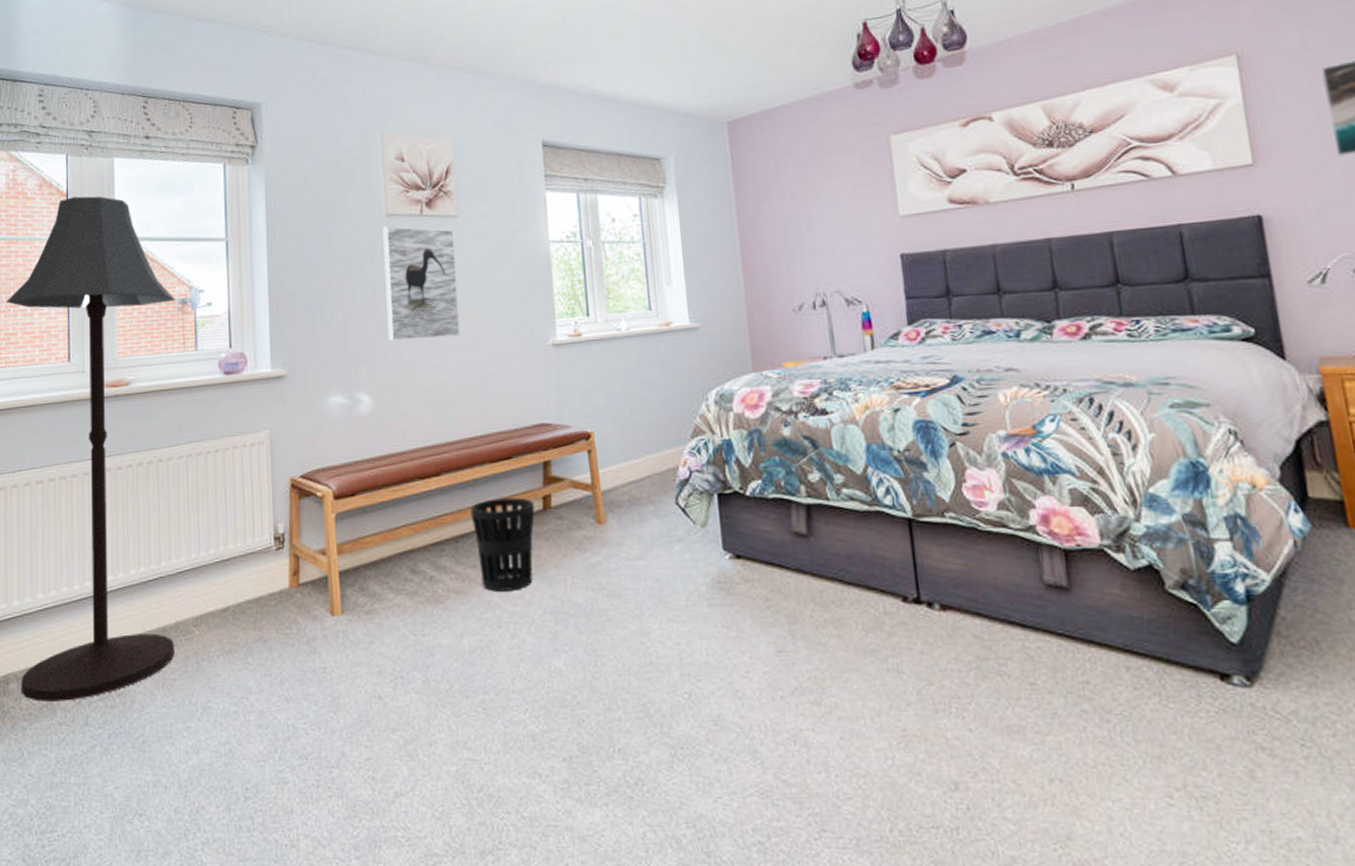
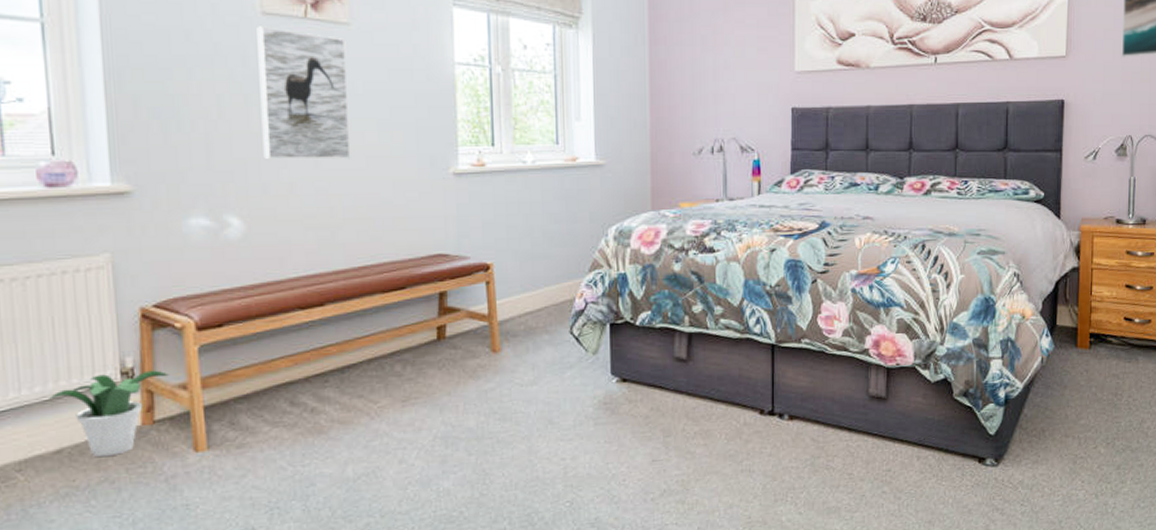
potted plant: none [220,536,312,617] -> present [49,370,169,458]
wastebasket: present [470,497,535,592] -> none [358,328,429,420]

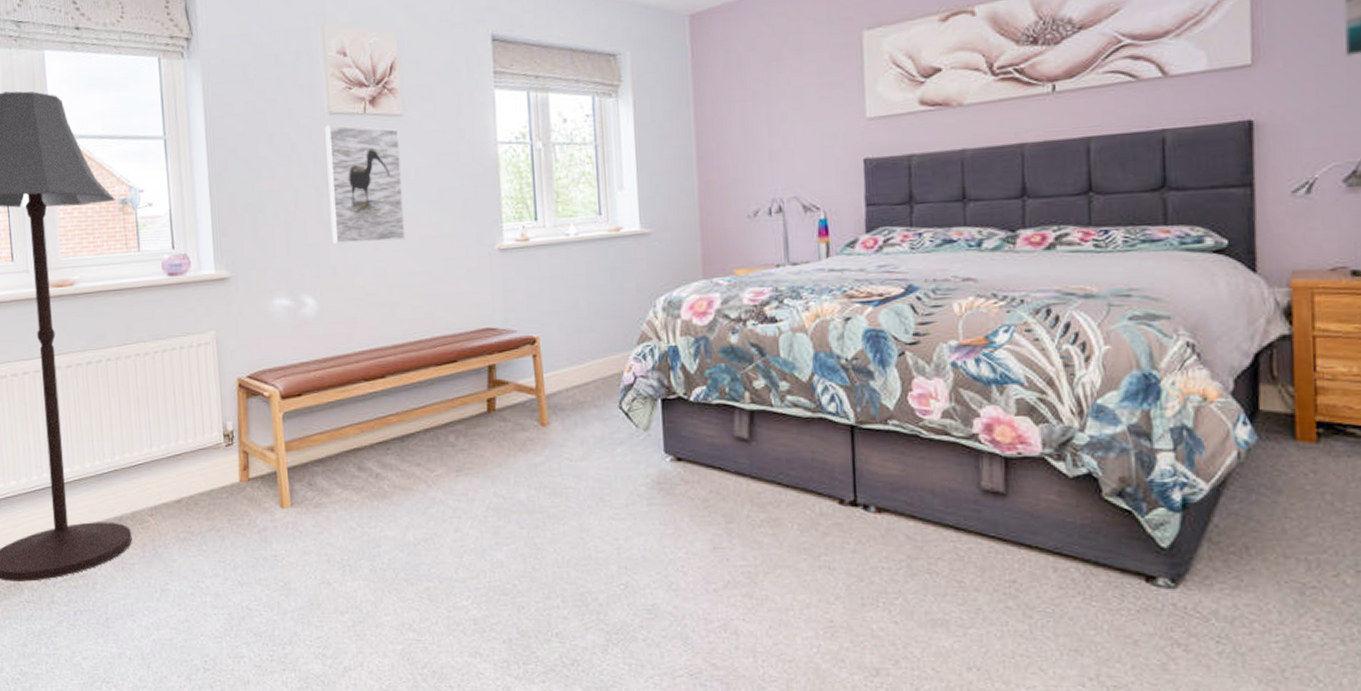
potted plant: present [49,370,169,458] -> none [172,433,260,508]

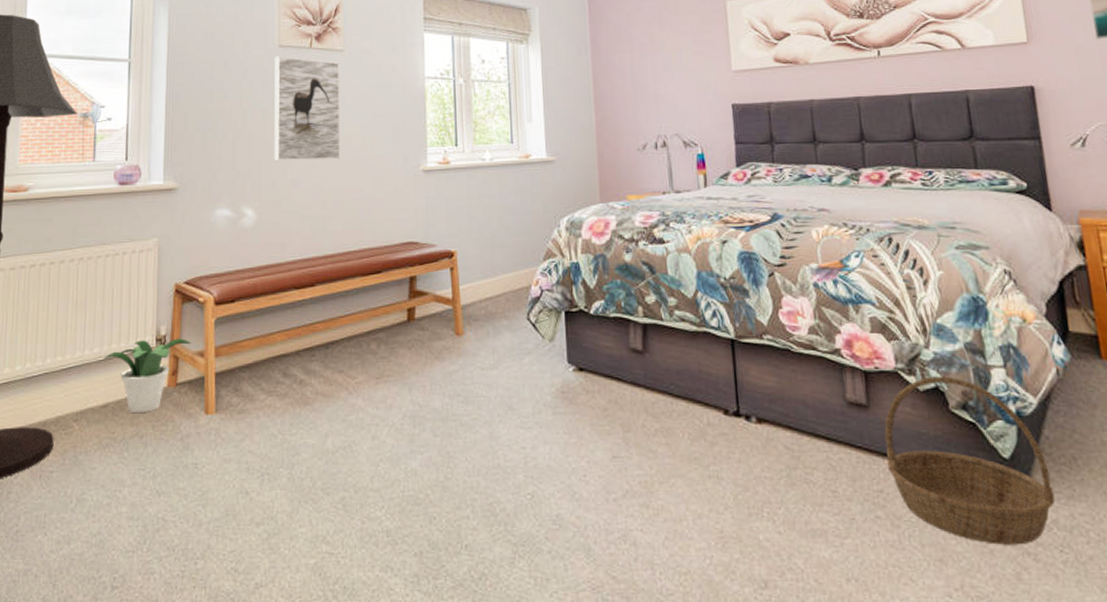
potted plant: none [172,433,260,508] -> present [103,338,191,414]
basket: none [1023,461,1217,636] -> present [884,376,1055,545]

